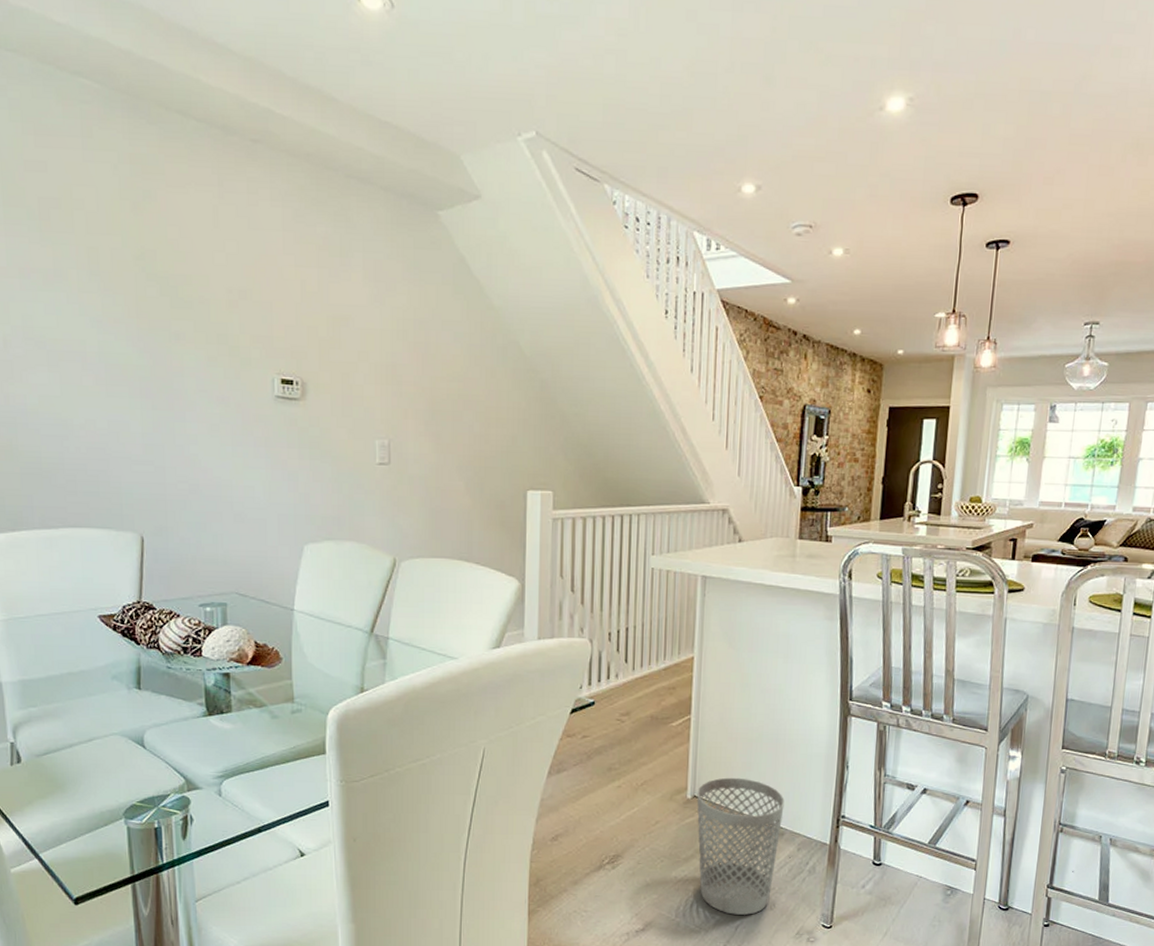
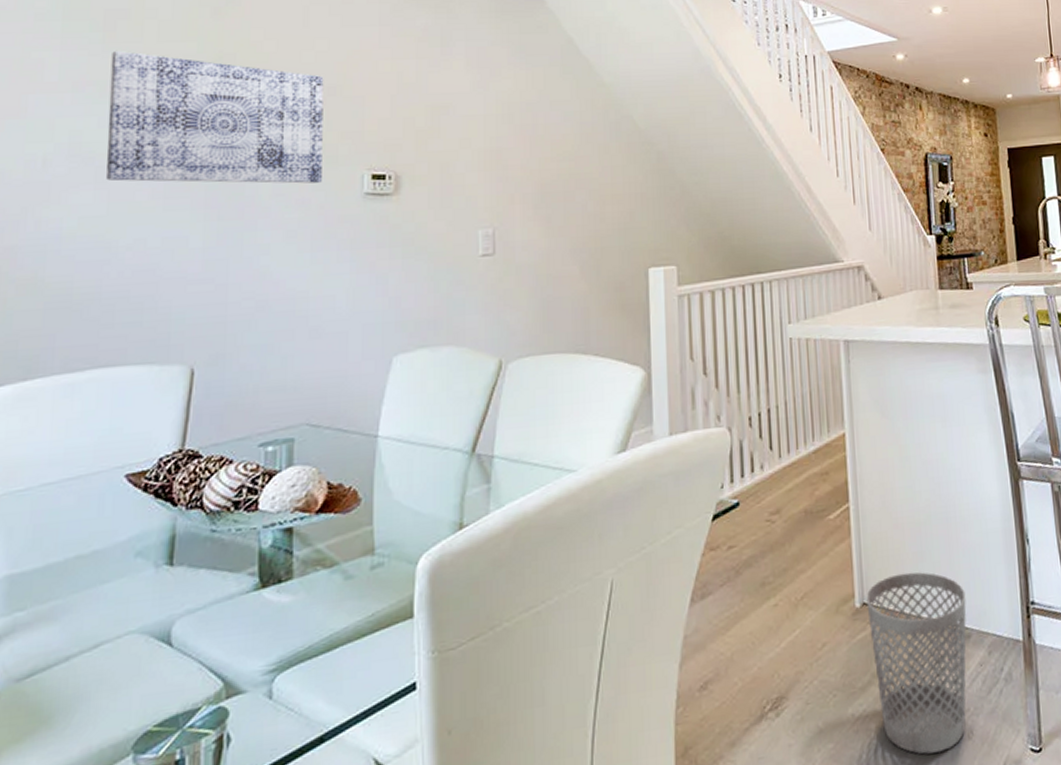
wall art: none [49,240,238,383] -> present [106,51,324,184]

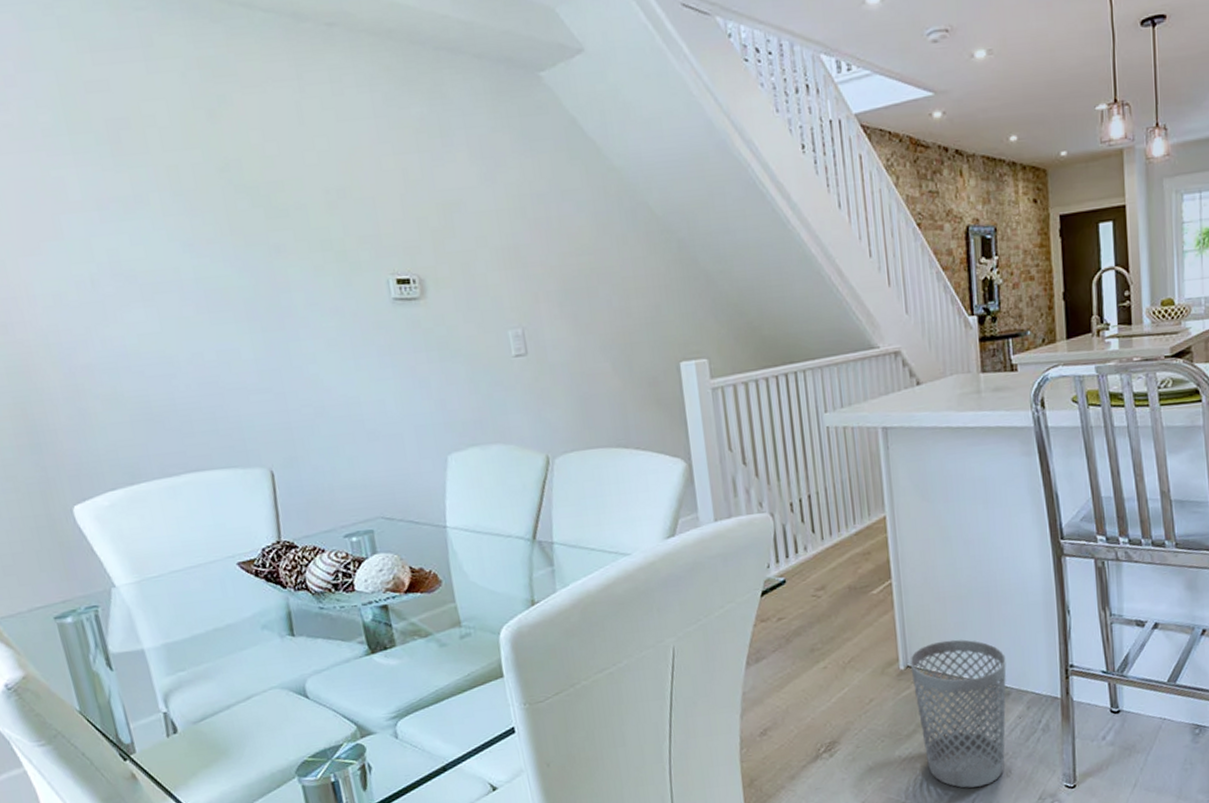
wall art: present [106,51,324,184] -> none [123,163,350,298]

